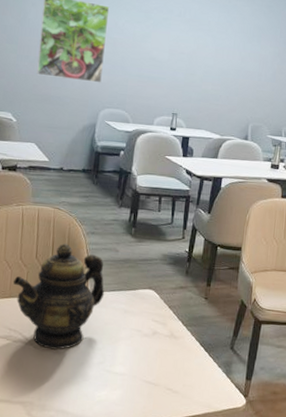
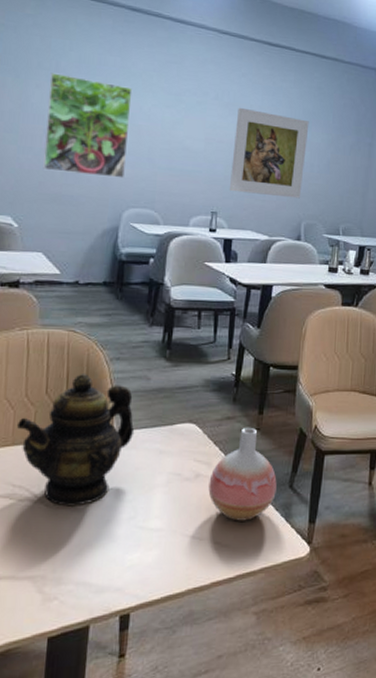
vase: none [163,296,220,374] -> present [208,427,277,521]
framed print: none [188,23,259,104] -> present [230,107,309,199]

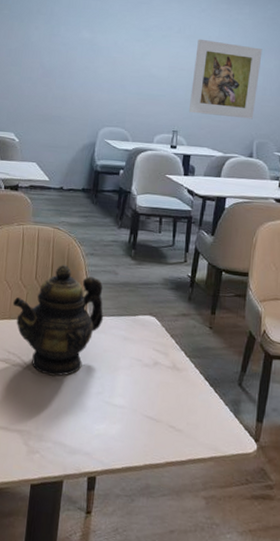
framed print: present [43,72,133,179] -> none [38,17,110,102]
vase: present [208,427,277,521] -> none [165,324,227,411]

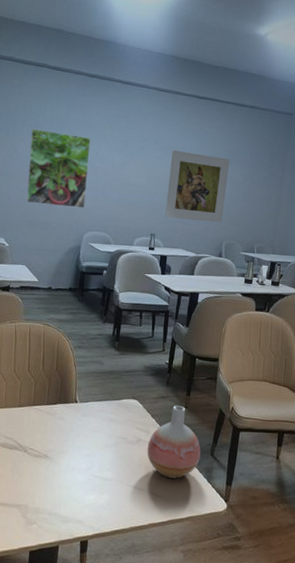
teapot: present [12,264,104,377] -> none [7,356,92,456]
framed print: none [38,17,110,102] -> present [26,128,91,209]
vase: none [165,324,227,411] -> present [147,405,201,479]

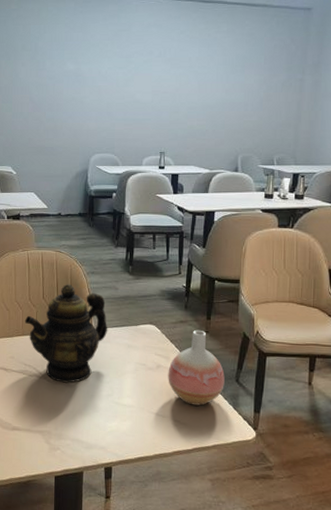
teapot: none [7,356,92,456] -> present [24,283,108,383]
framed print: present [26,128,91,209] -> none [30,52,92,131]
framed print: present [165,150,230,223] -> none [175,61,242,135]

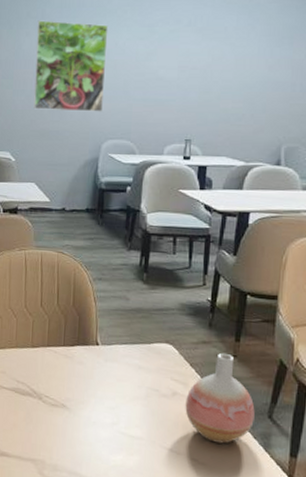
teapot: present [24,283,108,383] -> none [18,290,116,406]
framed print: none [30,52,92,131] -> present [33,20,109,112]

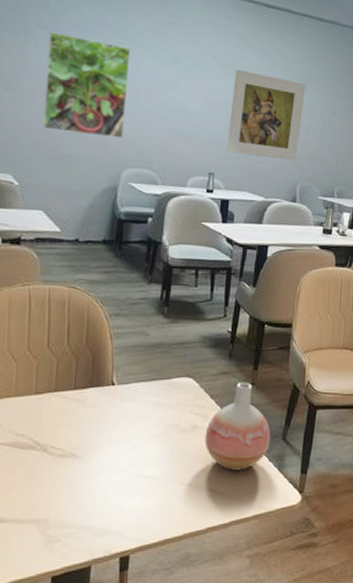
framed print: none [204,31,291,121] -> present [227,69,306,161]

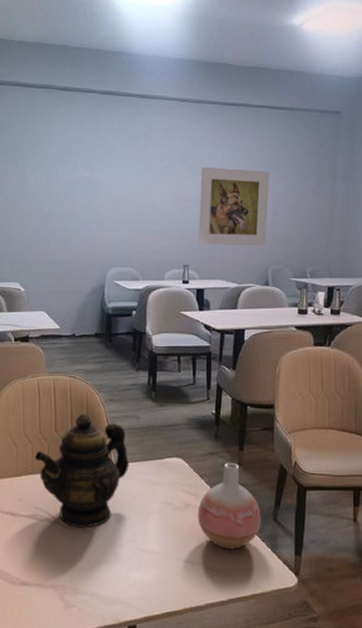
teapot: none [19,327,134,455] -> present [34,413,130,528]
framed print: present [43,31,131,139] -> none [40,158,108,242]

